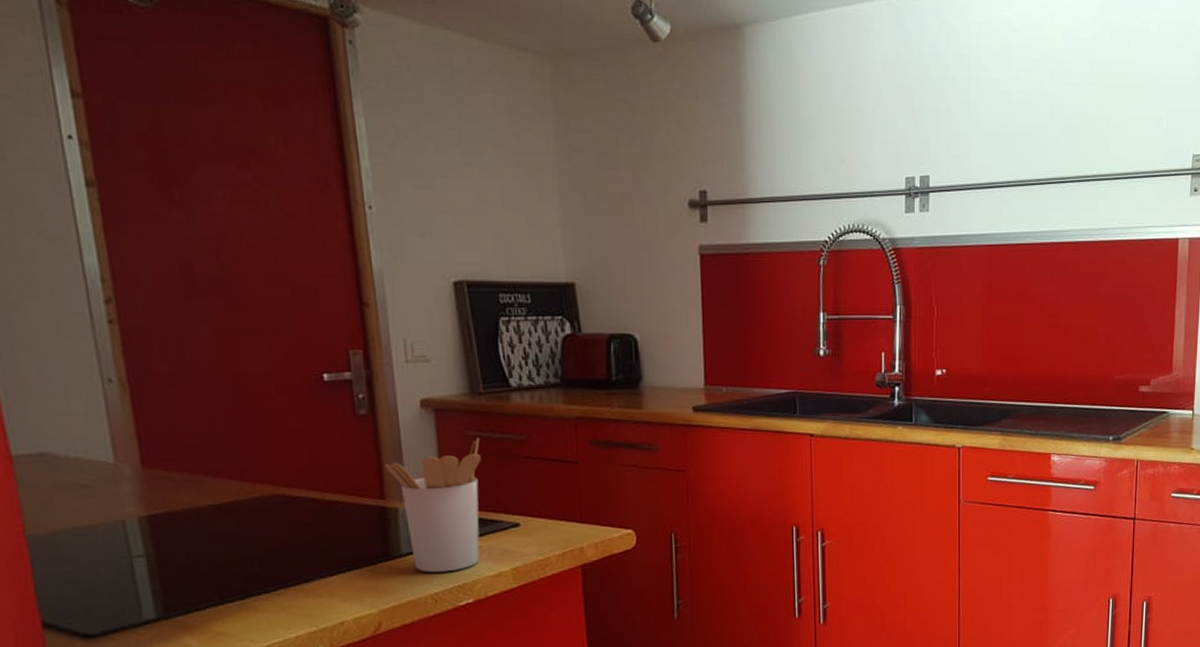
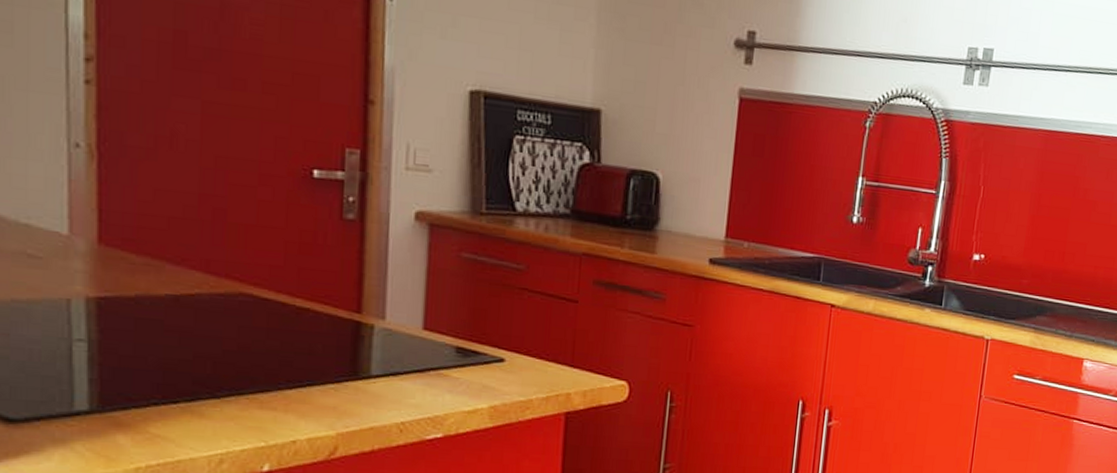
utensil holder: present [384,437,481,573] -> none [366,260,474,401]

